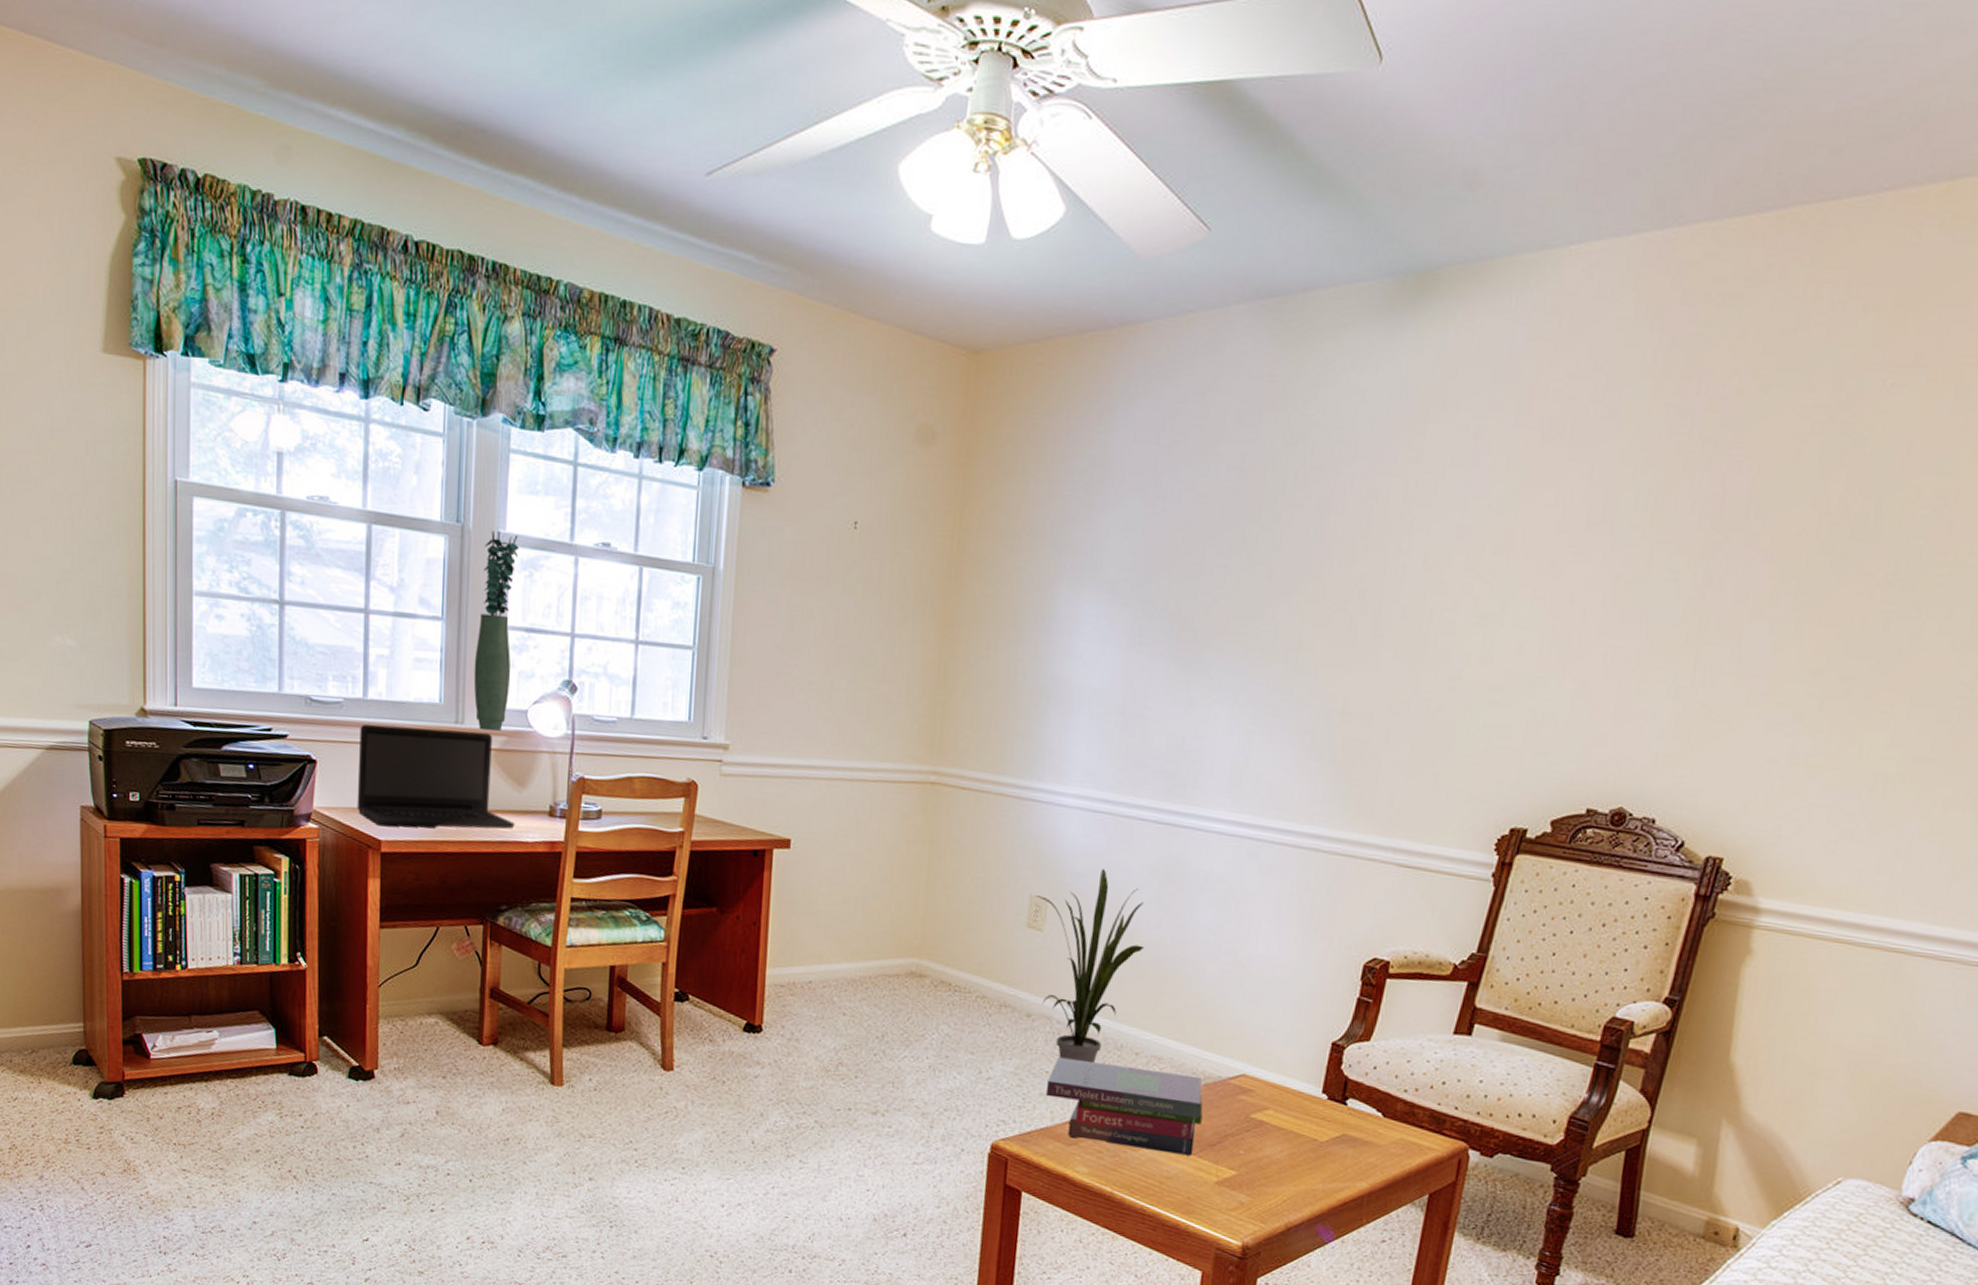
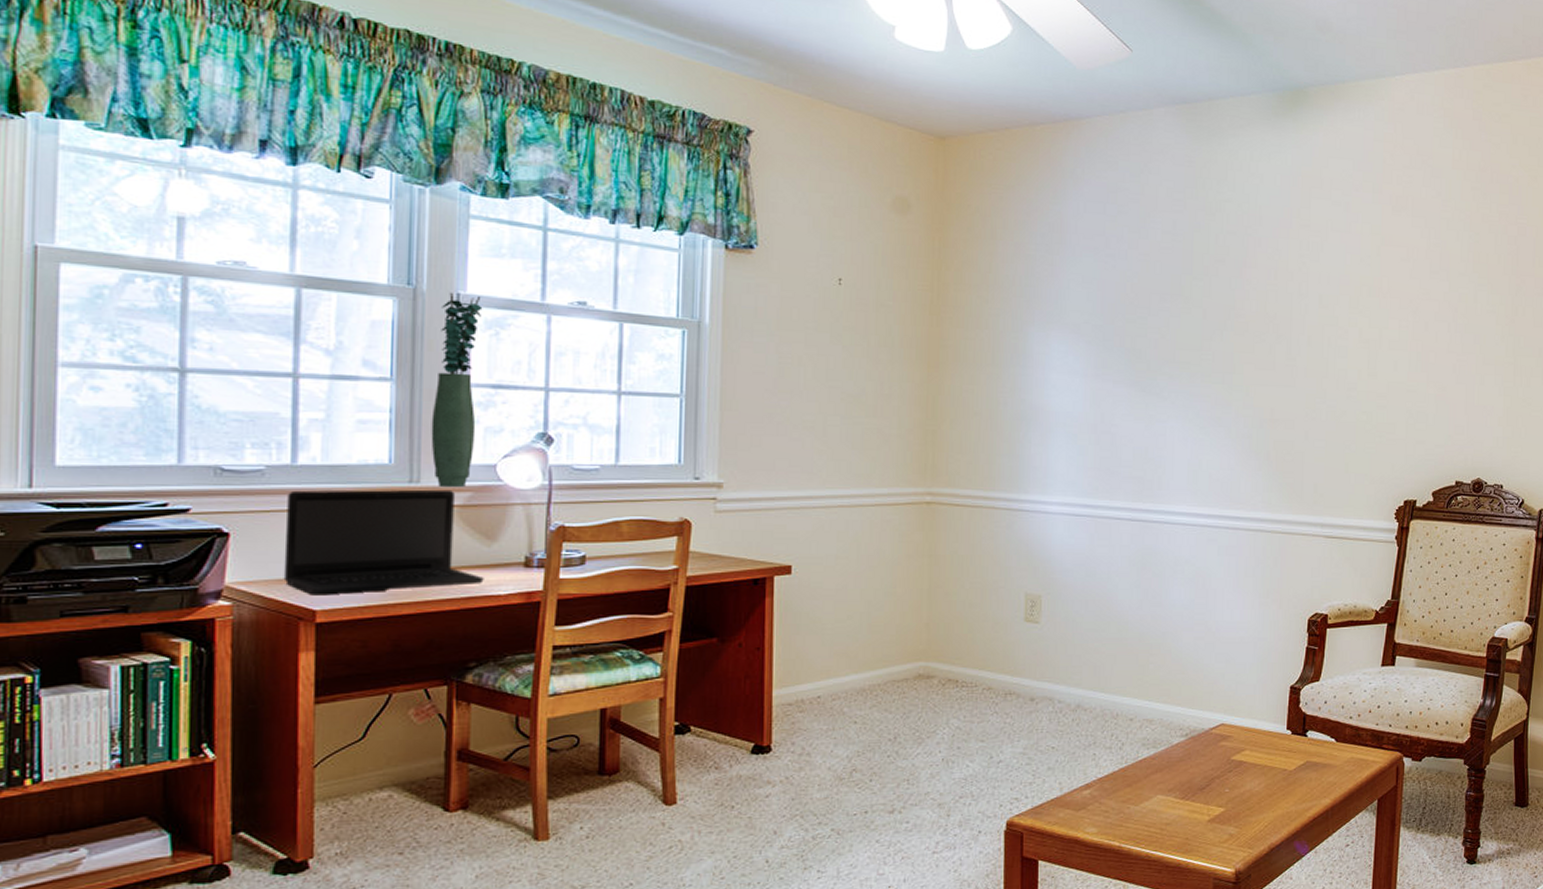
house plant: present [1035,869,1145,1064] -> none [1030,564,1130,734]
books: present [1046,1057,1203,1156] -> none [1054,731,1192,803]

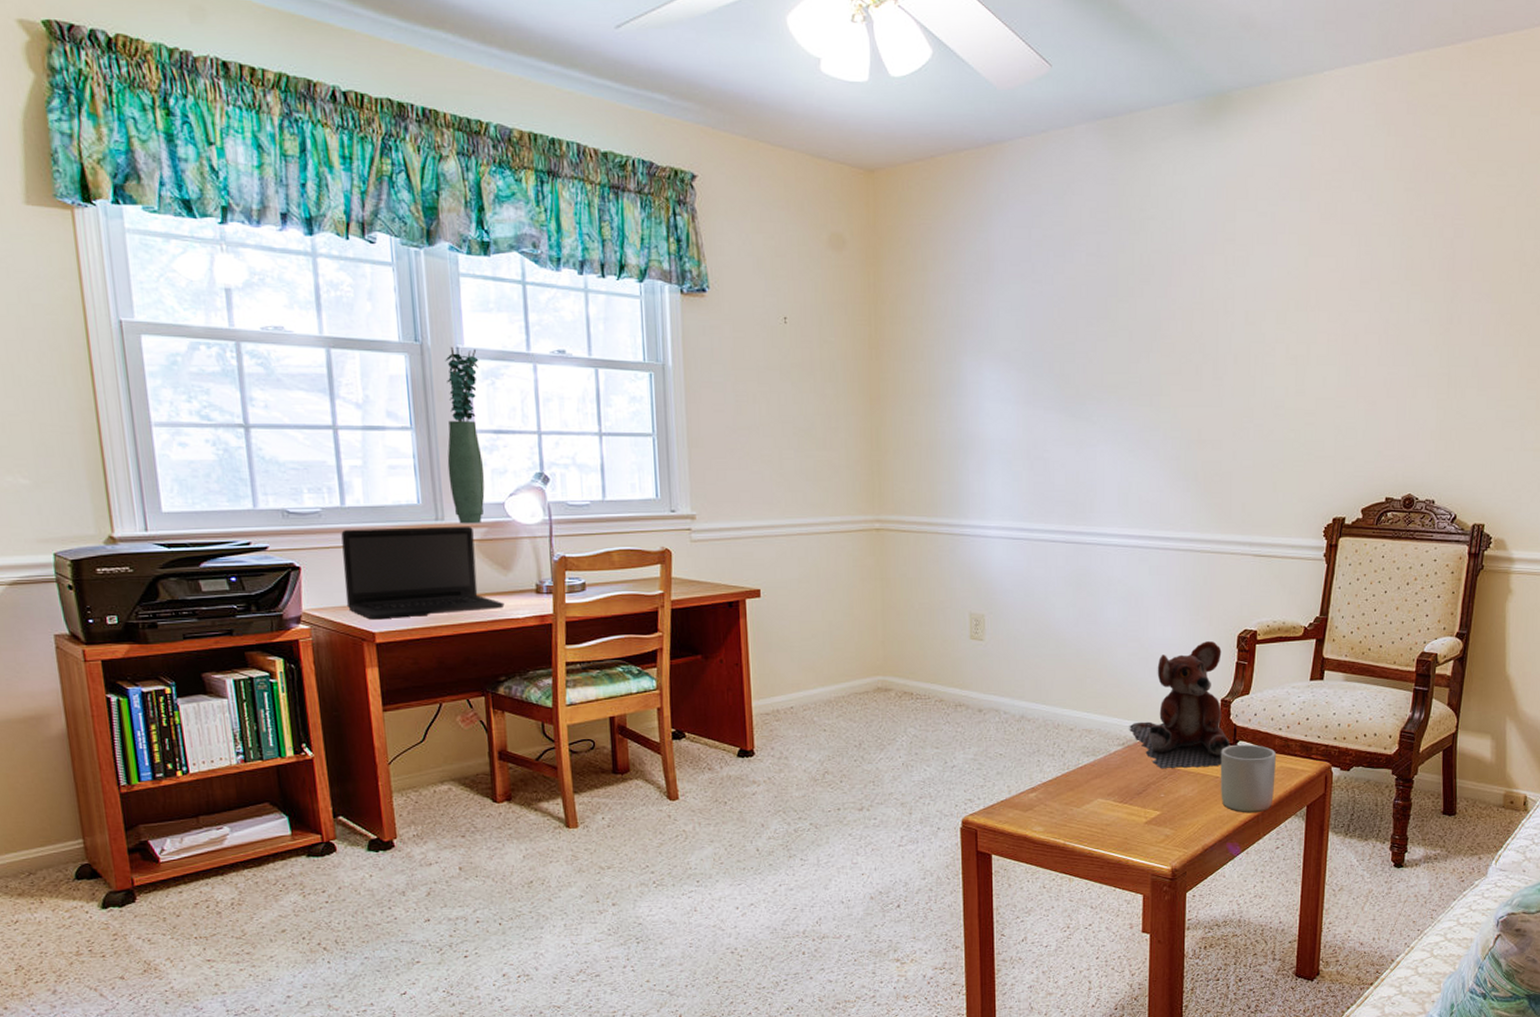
stuffed animal: none [1193,624,1299,761] -> present [1129,640,1230,768]
mug: none [1288,734,1346,809] -> present [1220,744,1276,813]

